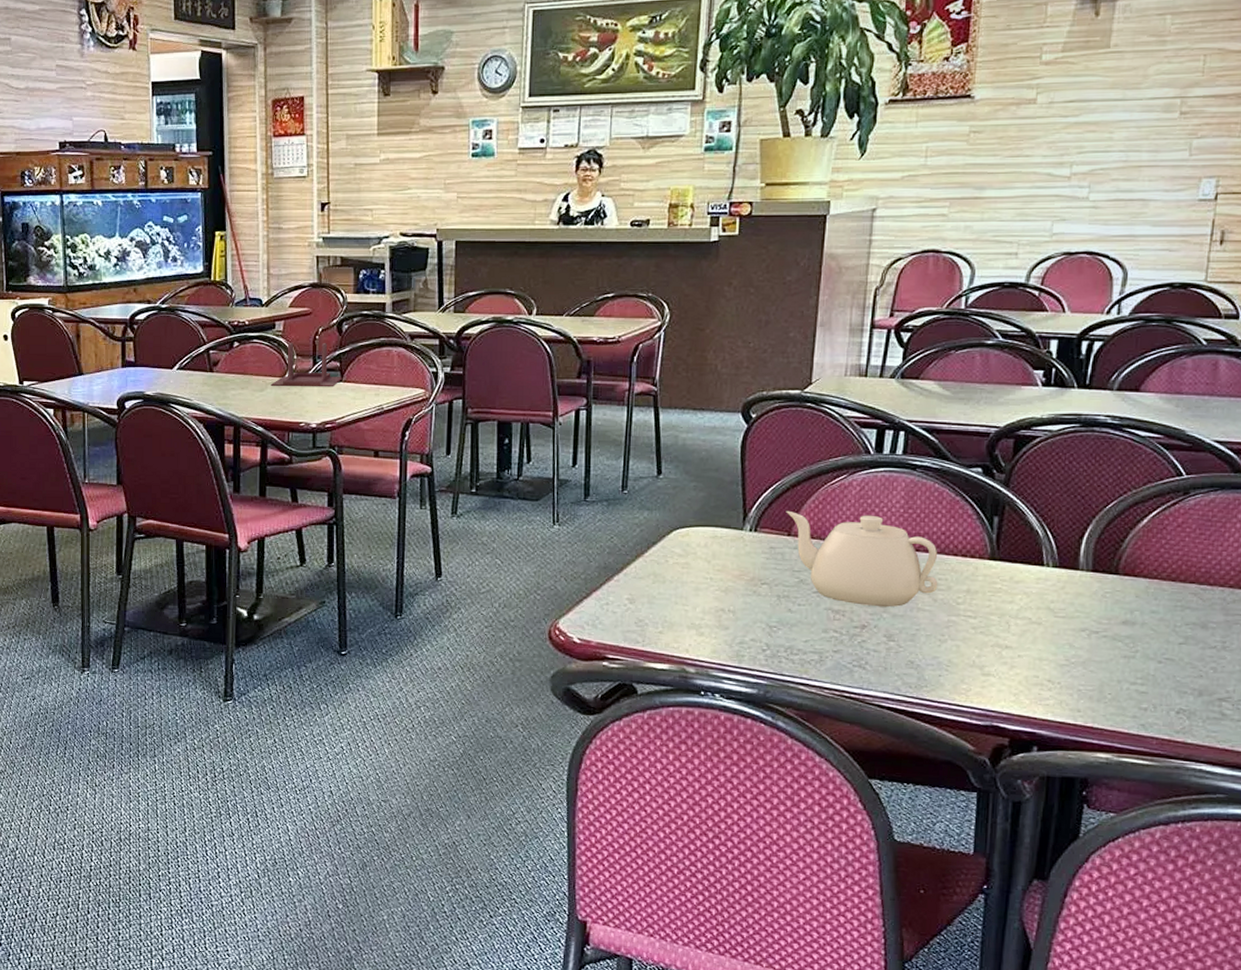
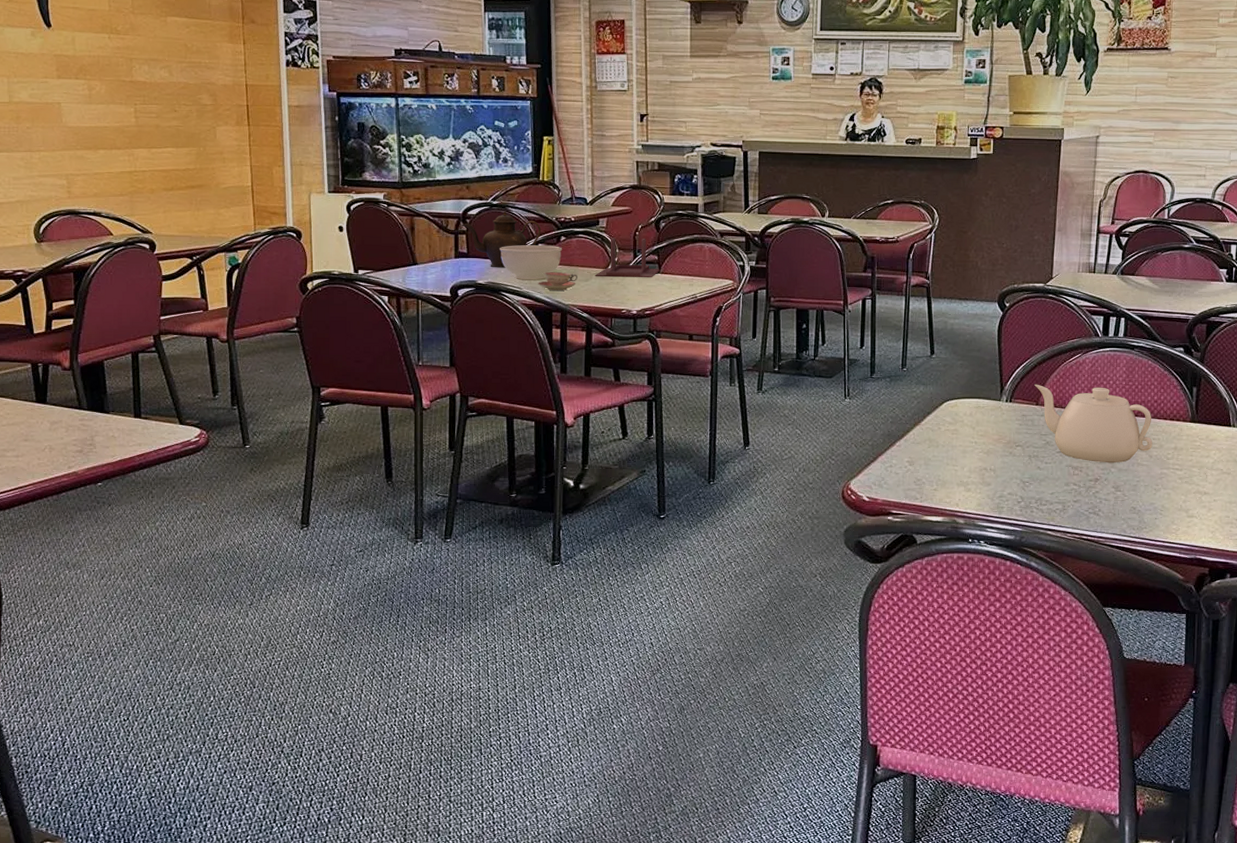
teapot: none [127,315,213,378] -> present [460,211,542,268]
soup bowl: none [169,352,236,391] -> present [500,245,563,281]
teacup: none [209,382,252,402] -> present [538,272,577,291]

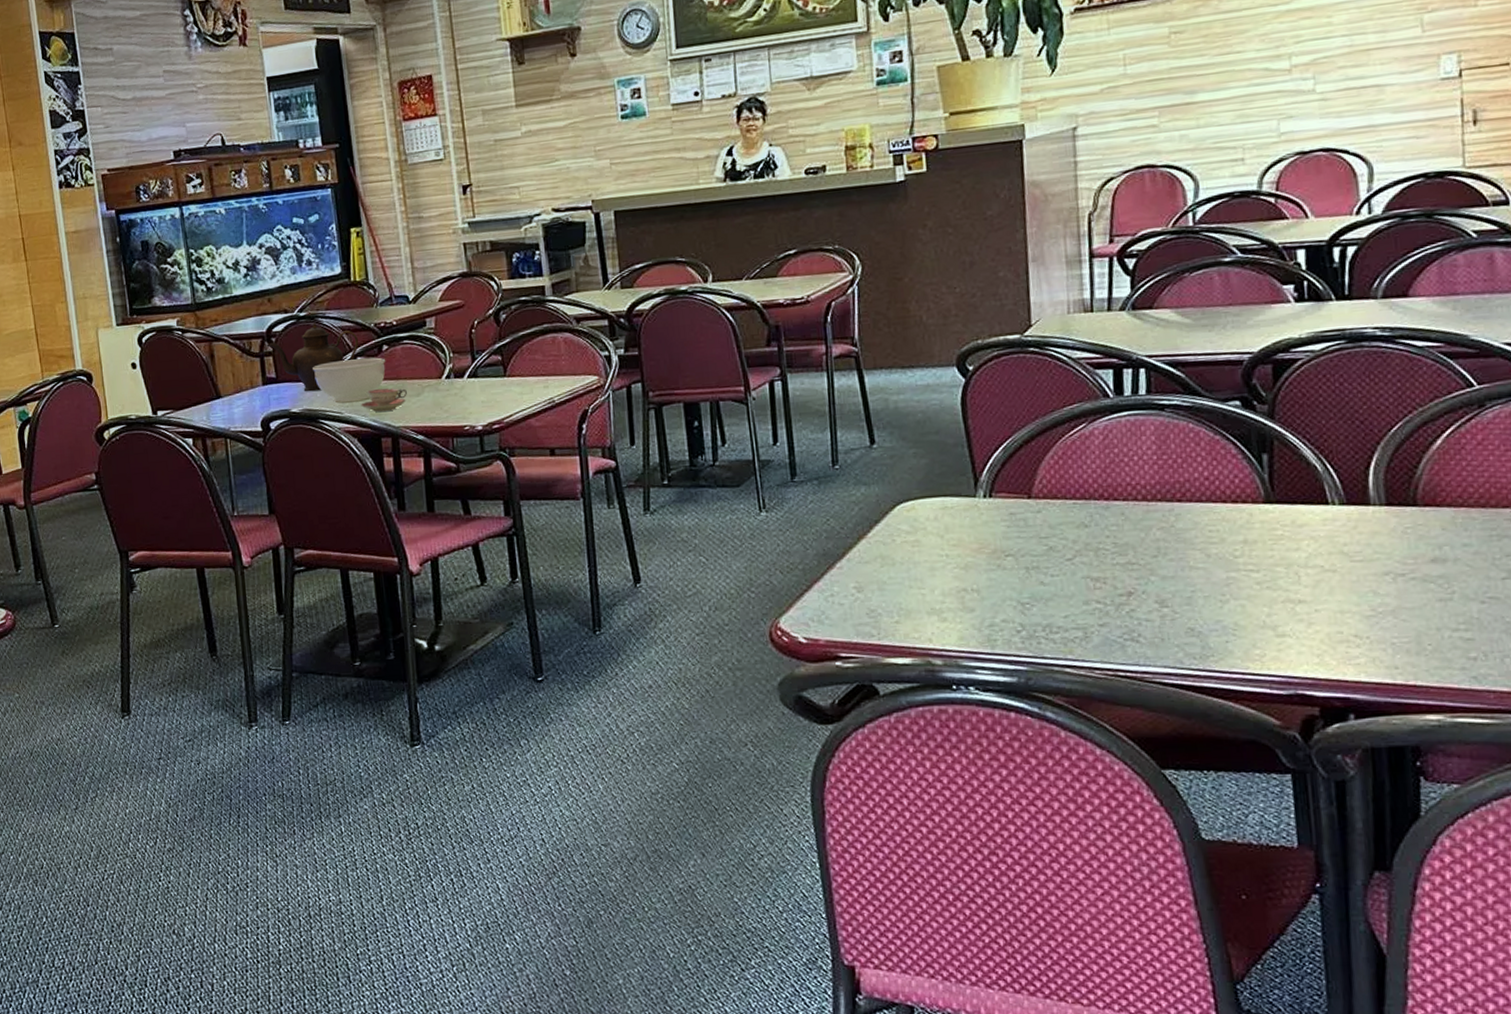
napkin holder: present [594,237,661,278] -> none [427,335,506,390]
teapot: present [1034,384,1153,463] -> none [1022,465,1210,570]

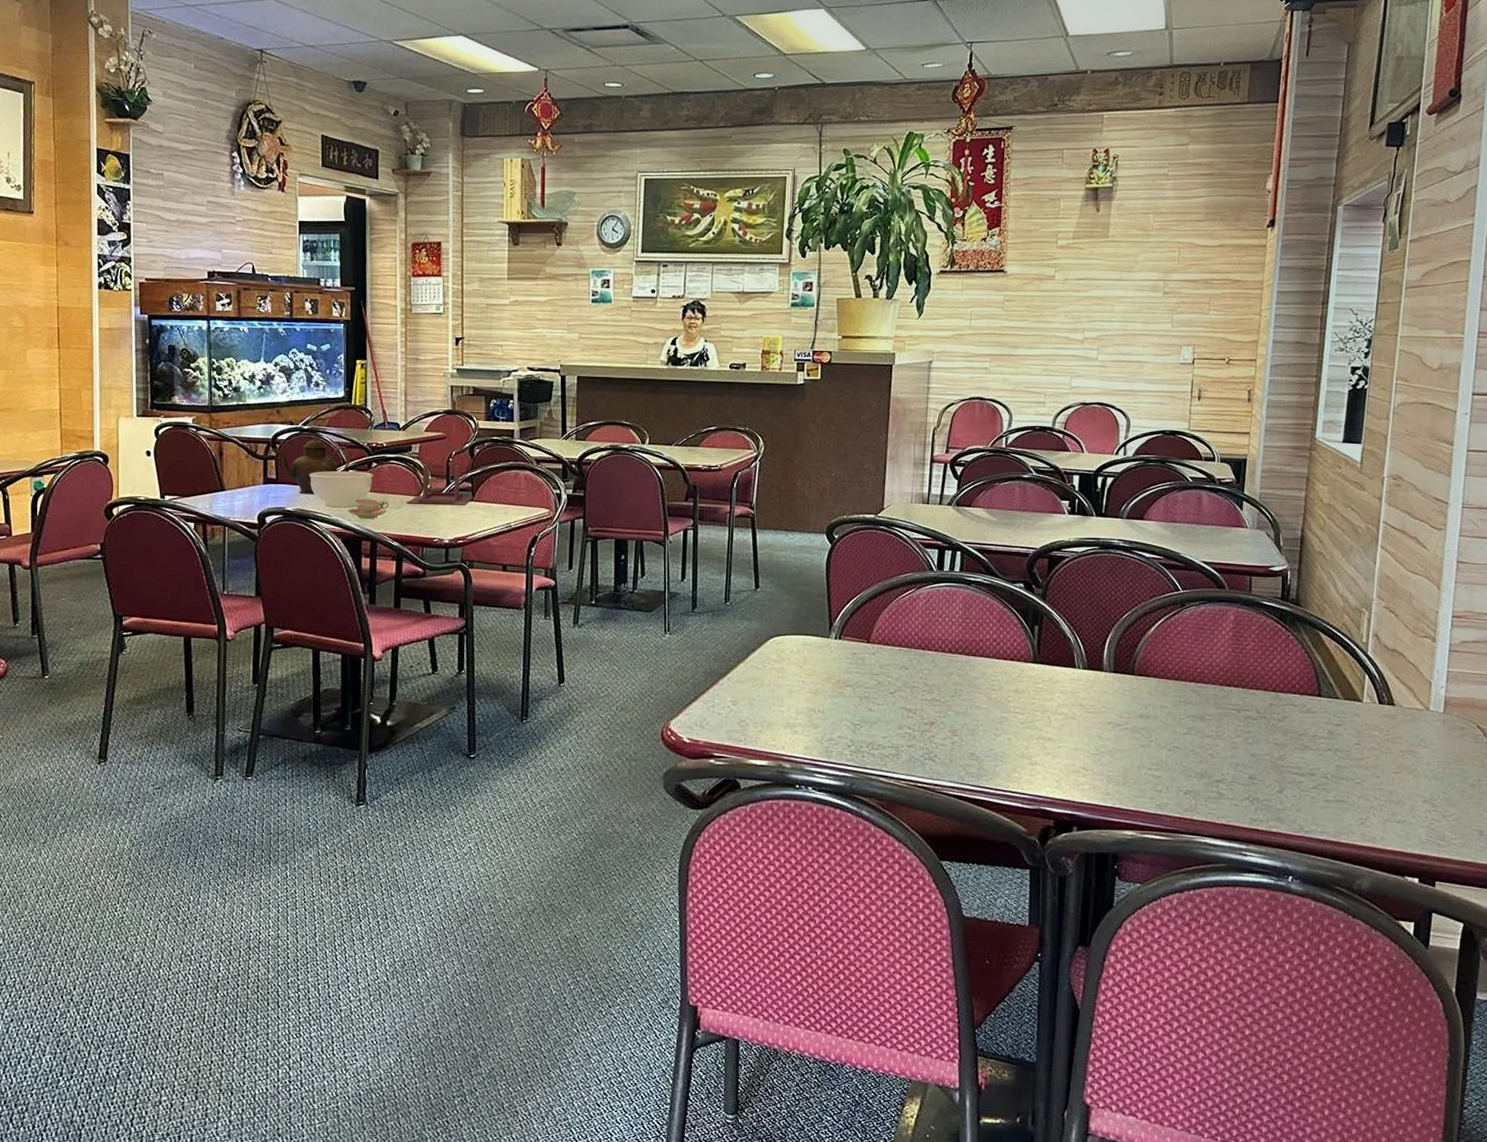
napkin holder: none [427,335,506,390] -> present [406,463,474,506]

